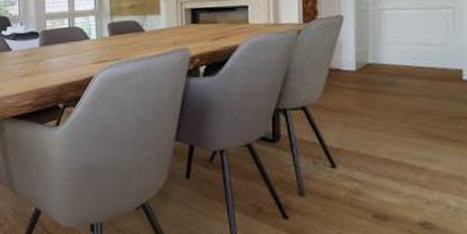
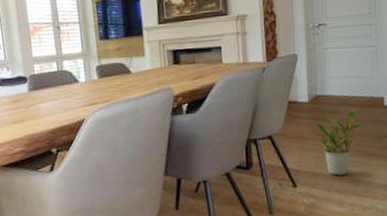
potted plant: none [348,83,445,160] -> present [304,110,373,176]

